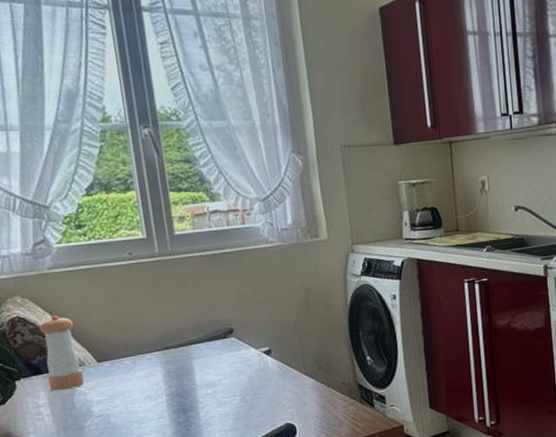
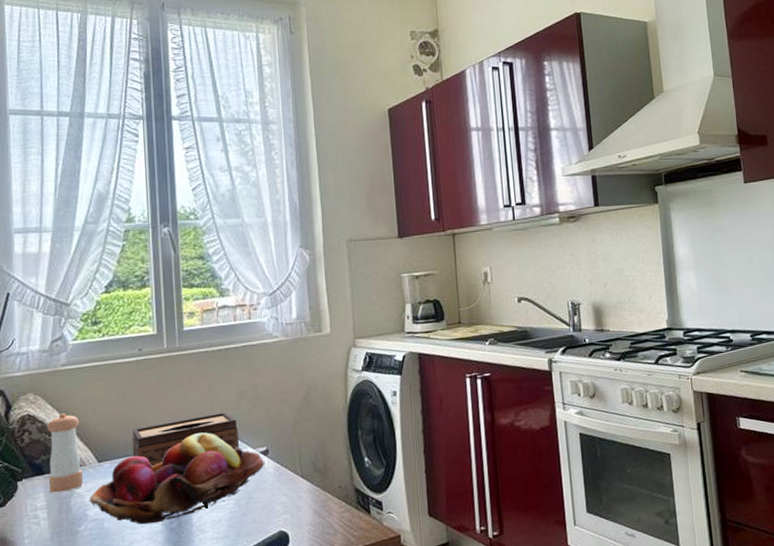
fruit basket: none [92,333,269,420] -> present [89,432,265,525]
tissue box: none [130,314,241,366] -> present [132,411,239,467]

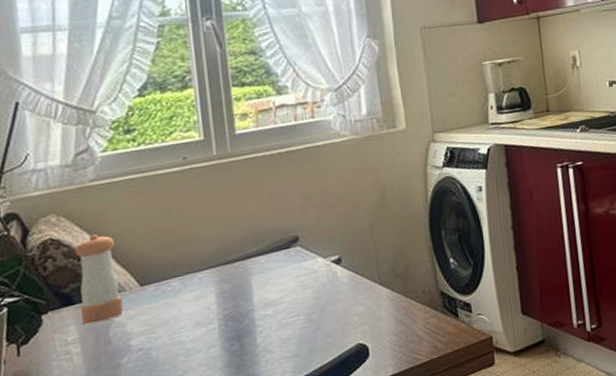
fruit basket: present [89,432,265,525] -> none [131,244,338,351]
tissue box: present [132,411,239,467] -> none [179,220,307,286]

